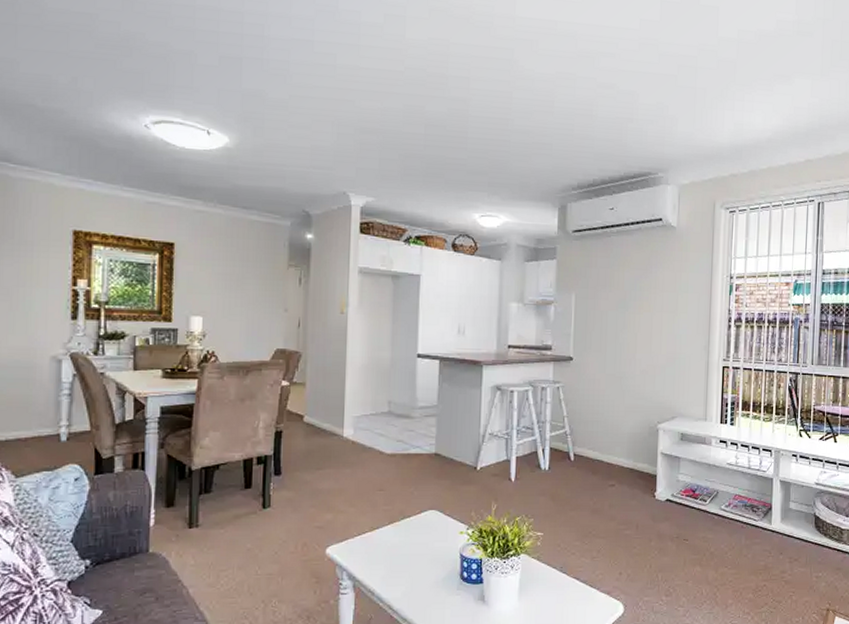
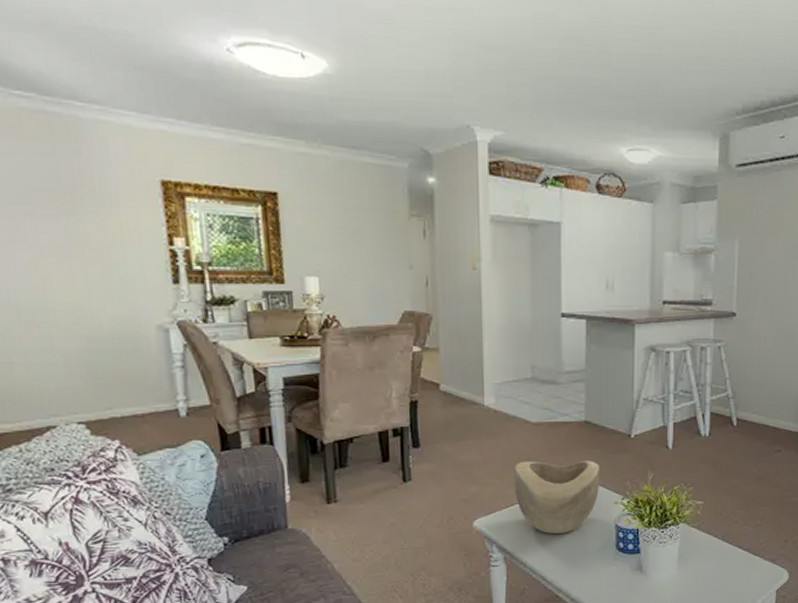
decorative bowl: none [366,490,448,562] -> present [513,461,601,534]

